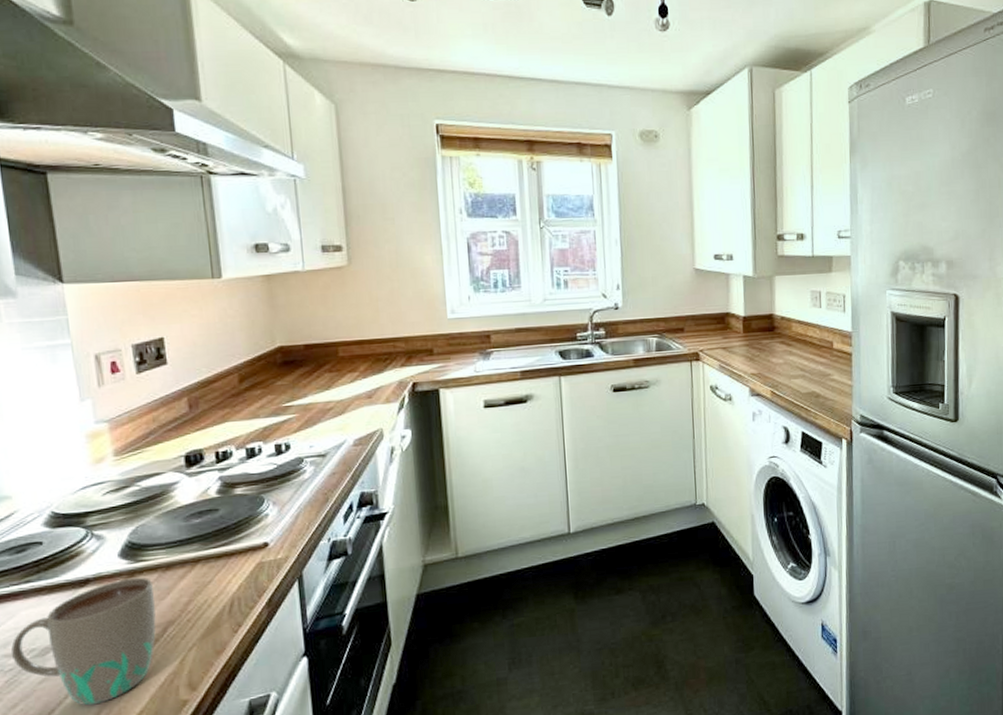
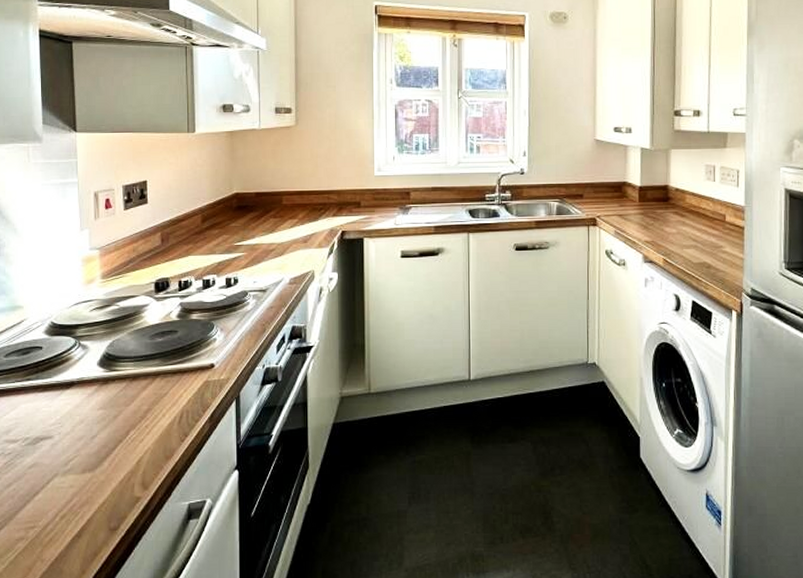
mug: present [10,577,156,706] -> none [11,384,122,492]

